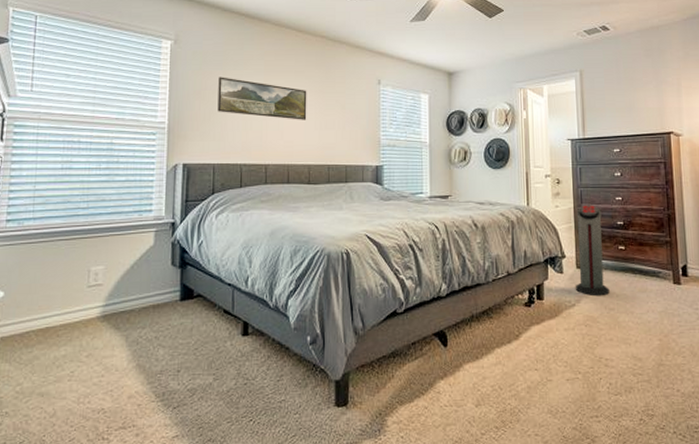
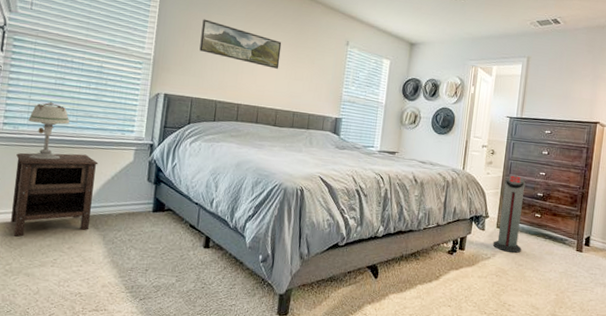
nightstand: none [20,244,115,350] -> present [11,152,99,237]
table lamp: none [34,189,81,256] -> present [28,101,70,160]

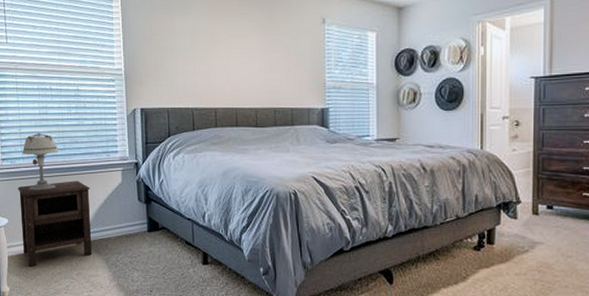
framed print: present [199,19,282,69] -> none [166,22,252,64]
air purifier: present [492,175,526,253] -> none [529,148,568,242]

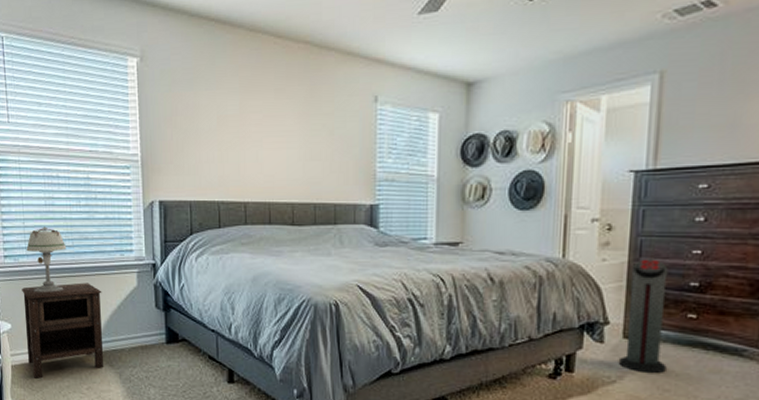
air purifier: none [529,148,568,242] -> present [618,259,668,373]

